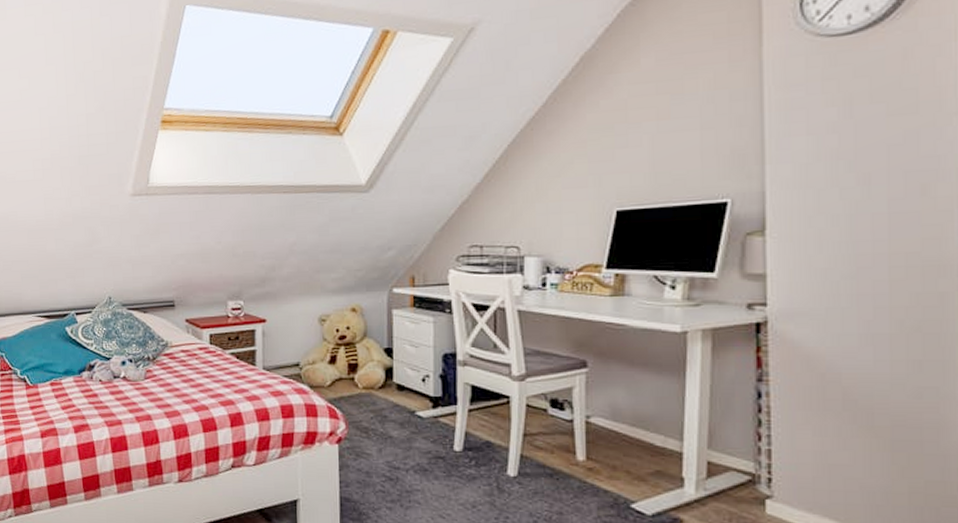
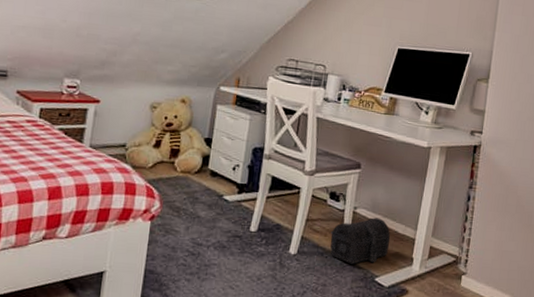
treasure chest: none [559,428,645,487] -> present [330,217,391,264]

